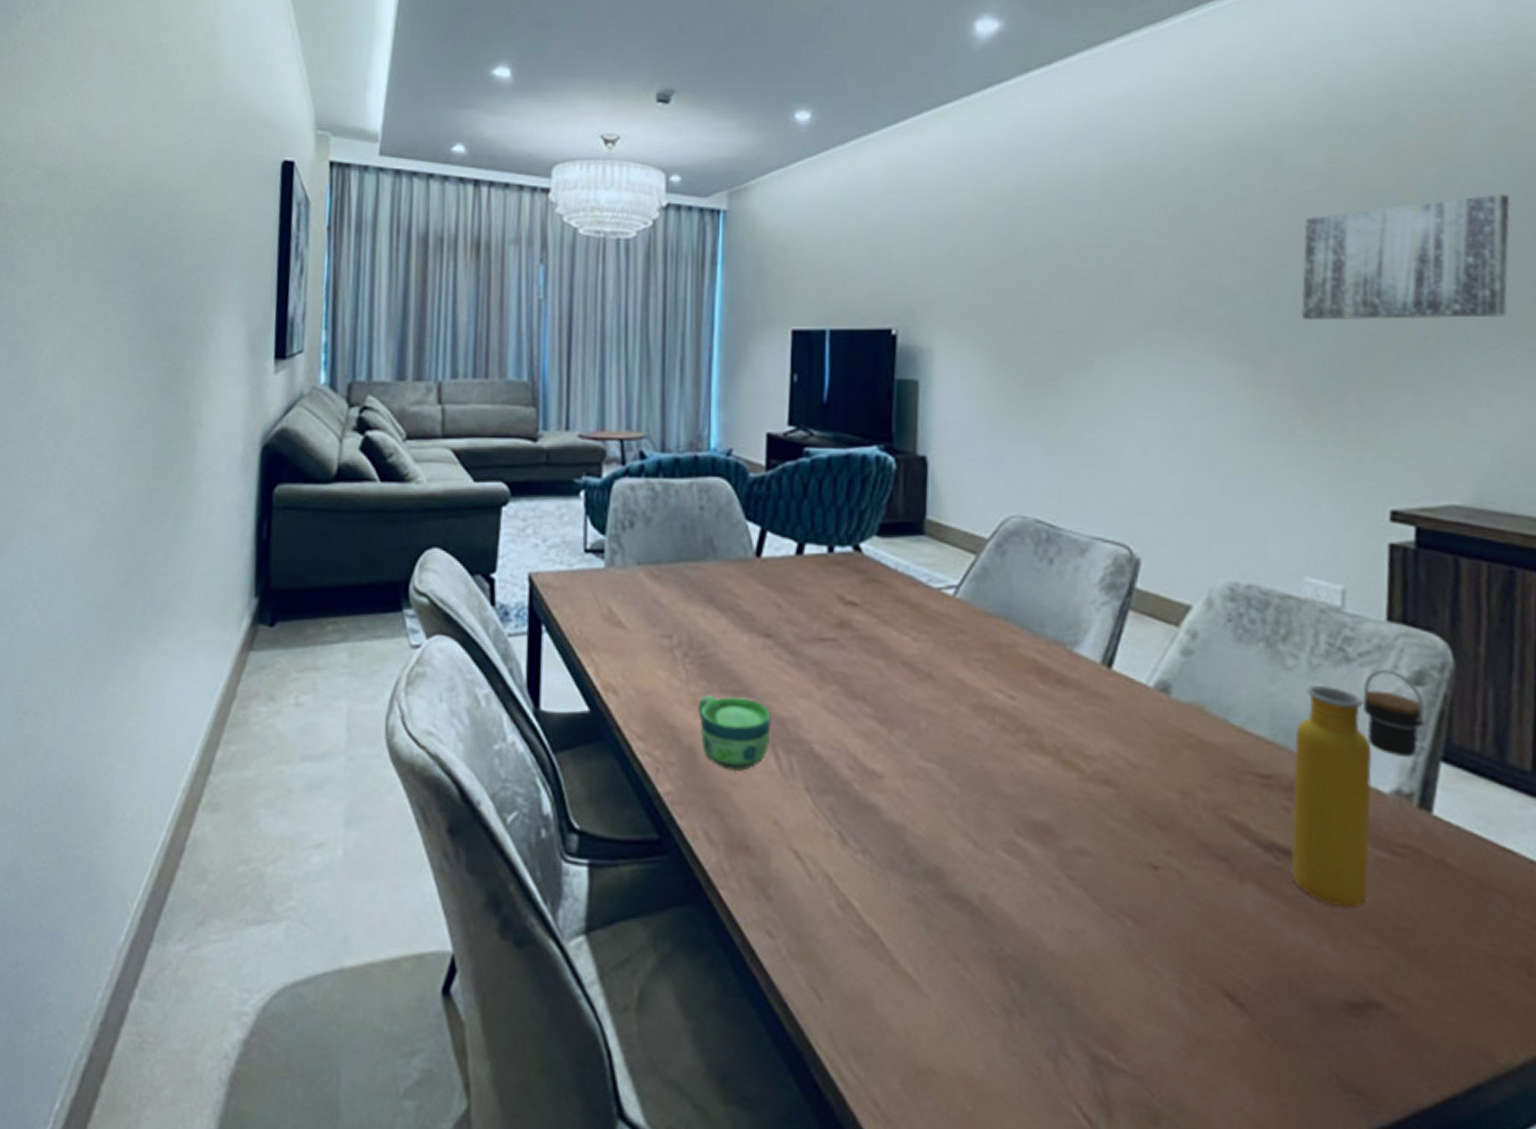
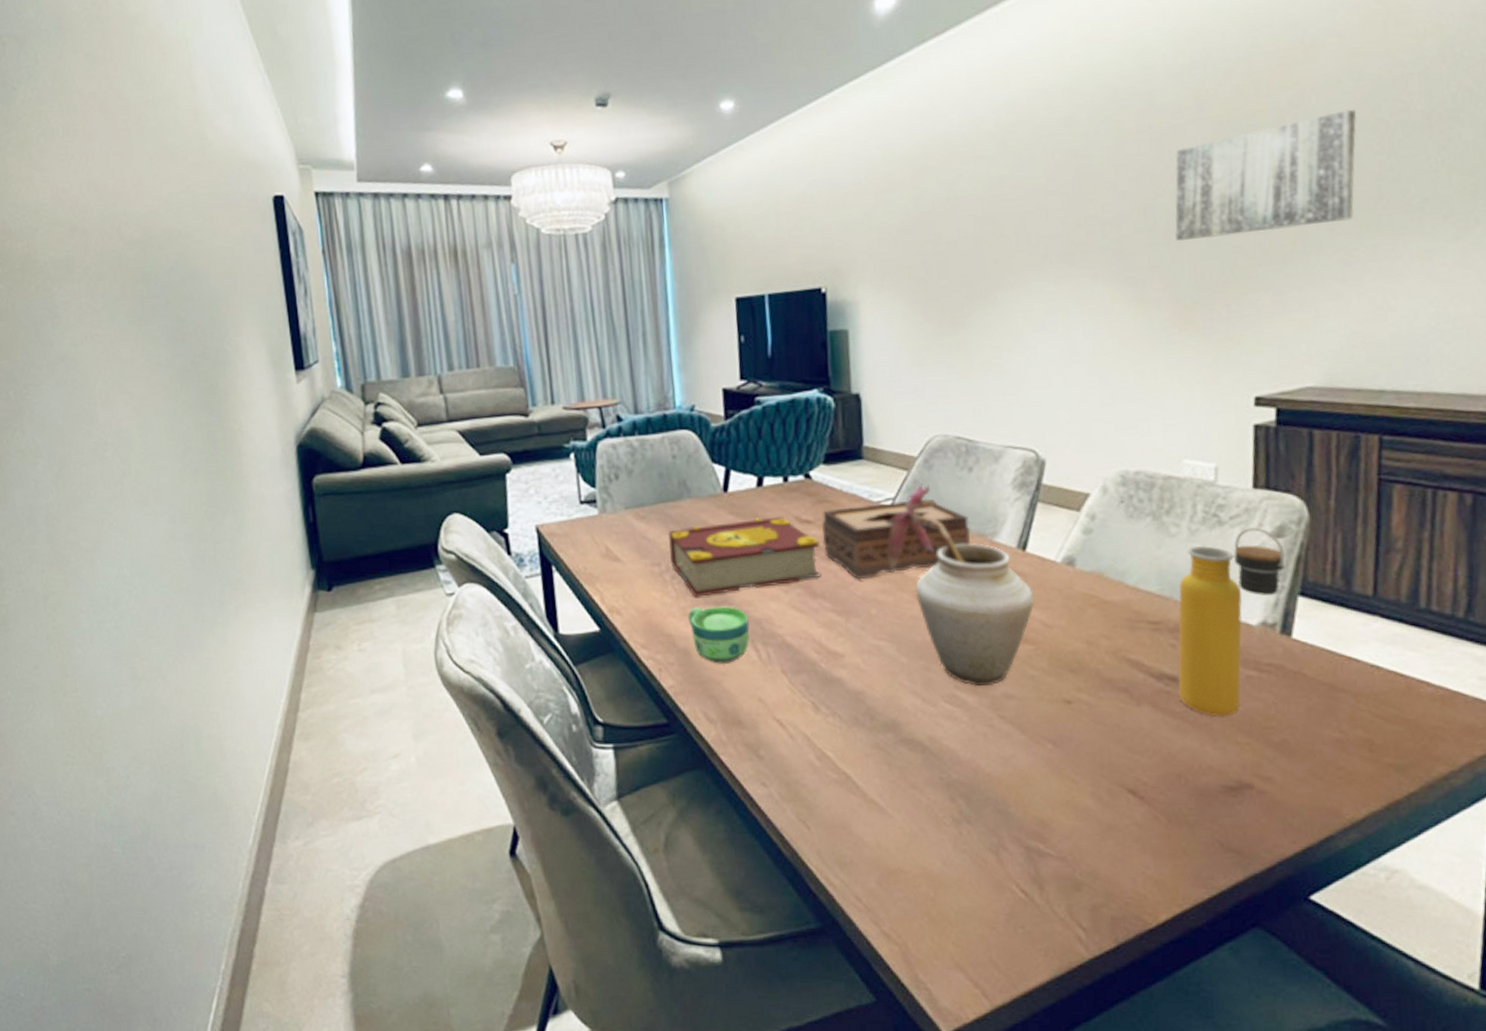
book: none [684,592,865,683] -> present [667,516,821,597]
tissue box: none [868,590,1047,683] -> present [821,499,971,580]
vase: none [945,572,1119,835] -> present [886,484,1035,686]

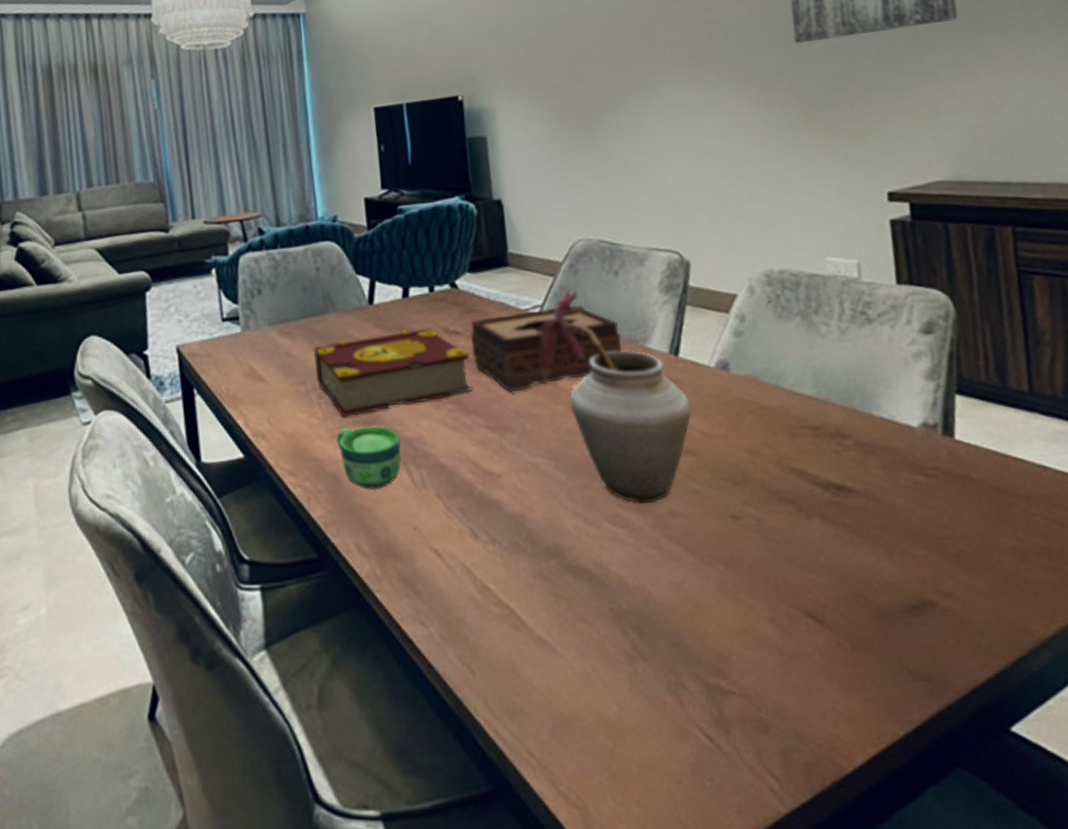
water bottle: present [1178,527,1285,717] -> none [835,324,938,528]

